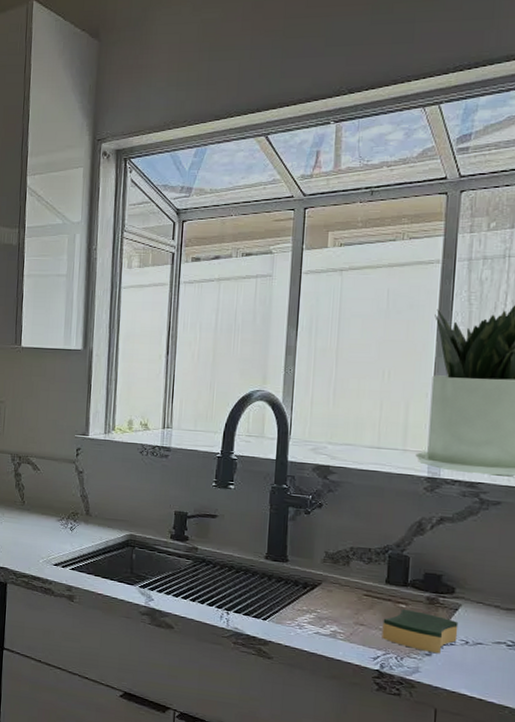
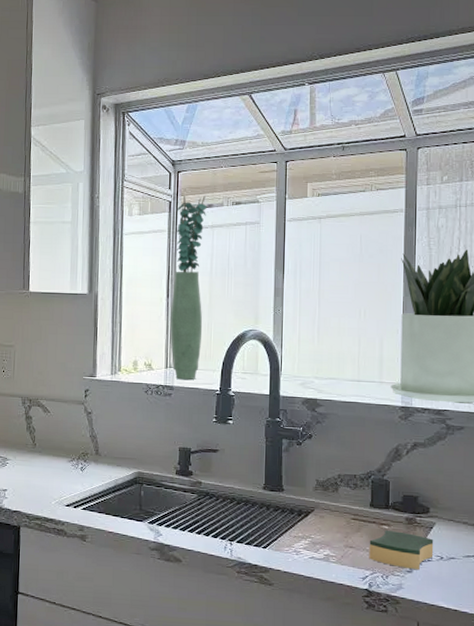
vase: none [168,246,214,441] -> present [170,195,208,379]

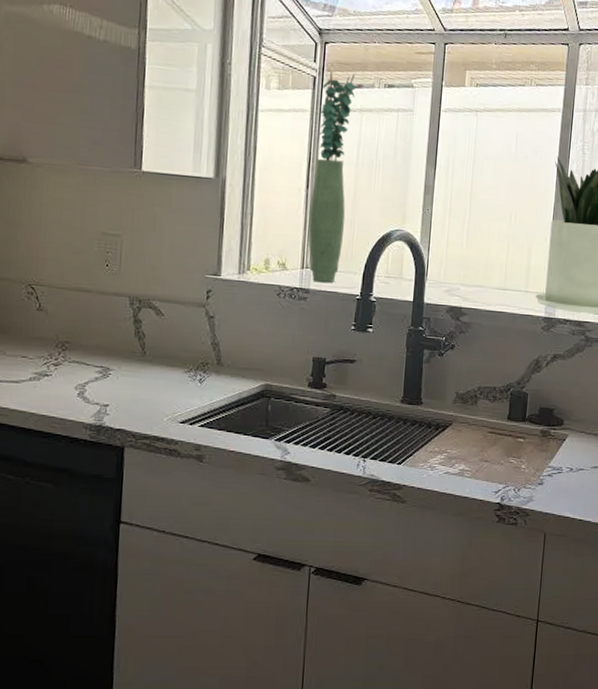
sponge: present [369,529,434,570] -> none [503,442,565,482]

